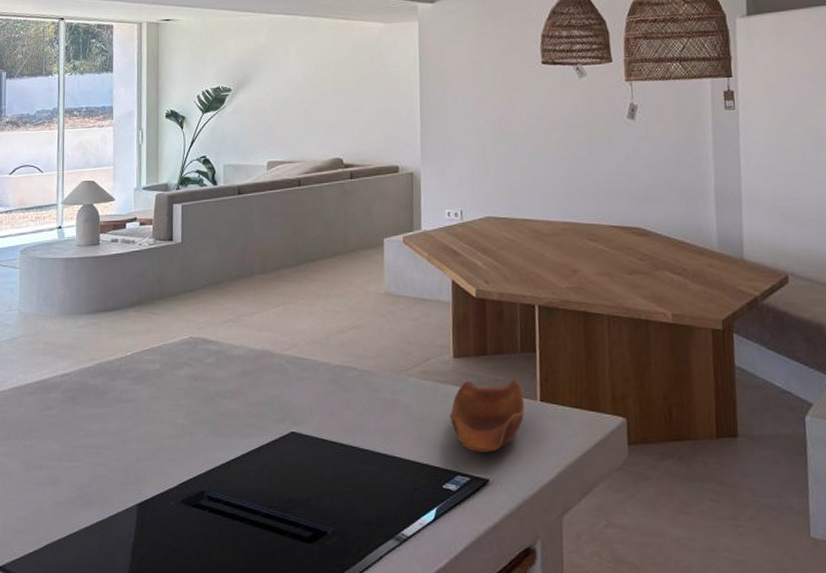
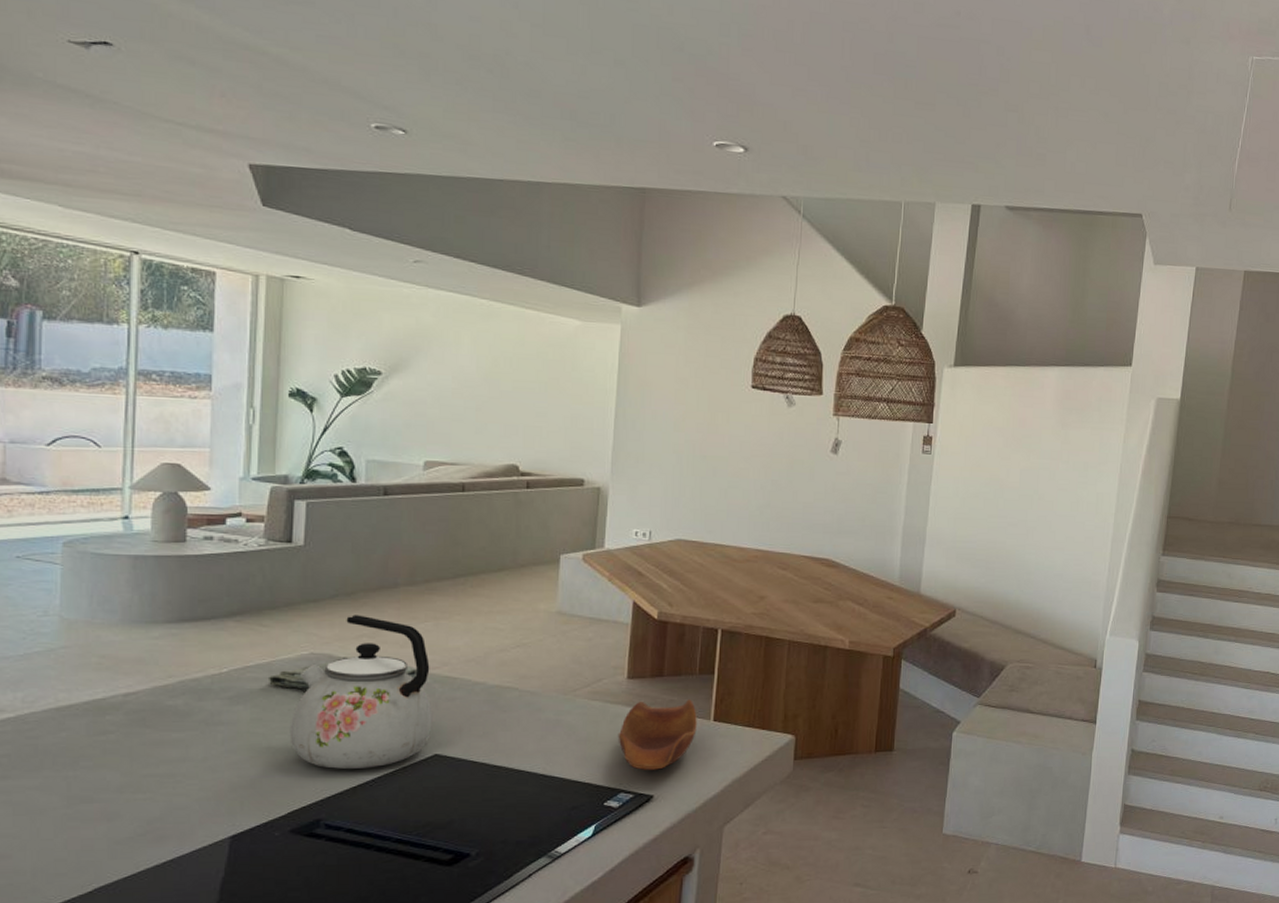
dish towel: none [159,340,273,372] -> present [267,656,418,691]
kettle: none [177,302,288,444] -> present [289,615,432,769]

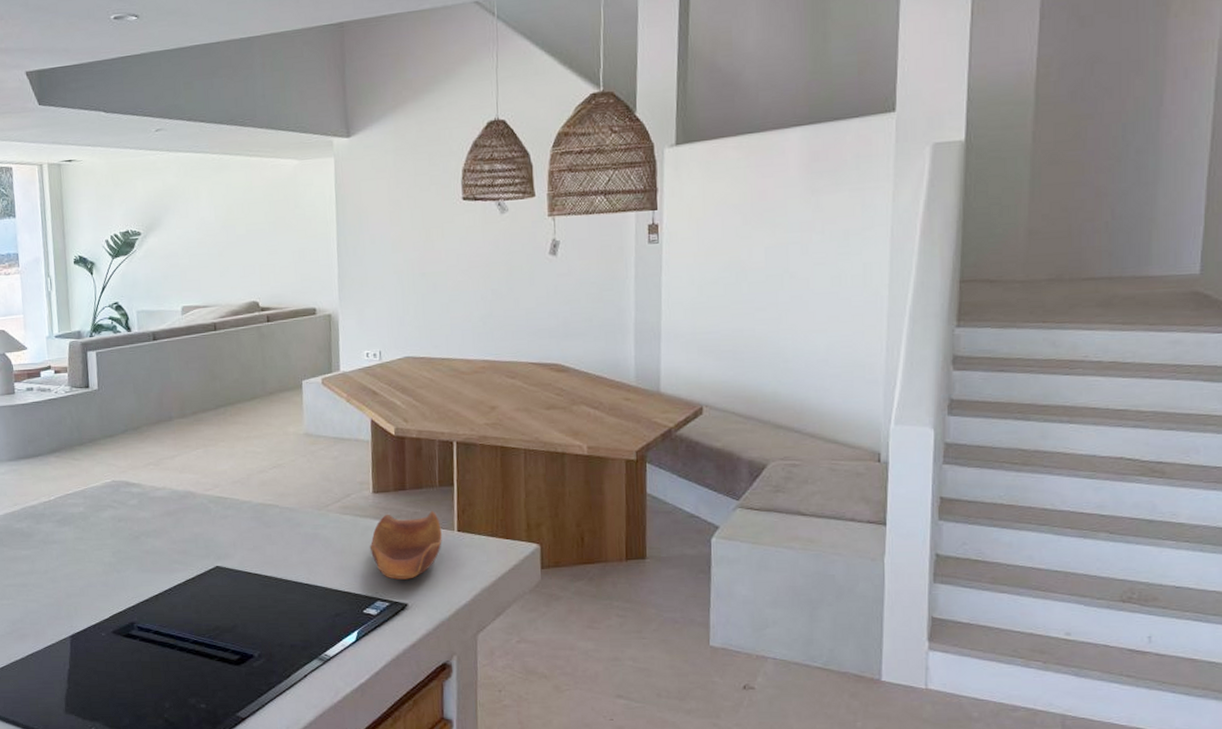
dish towel: present [267,656,418,691] -> none [83,483,195,514]
kettle: present [289,615,432,769] -> none [103,446,212,579]

